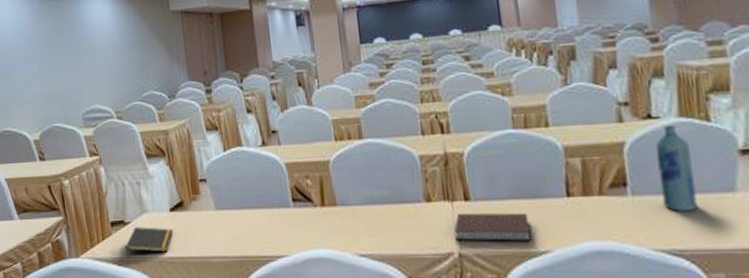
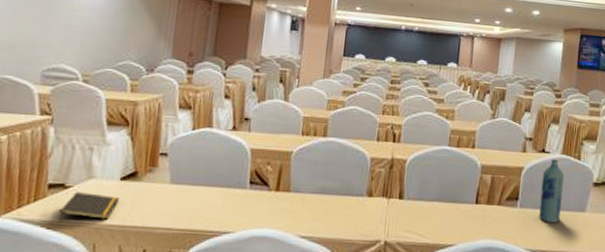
notebook: present [454,212,531,242] -> none [385,208,445,236]

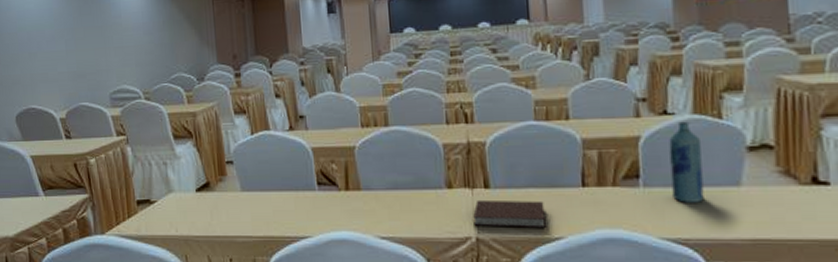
notepad: present [58,192,121,223] -> none [151,206,200,237]
notebook: none [385,208,445,236] -> present [473,199,546,227]

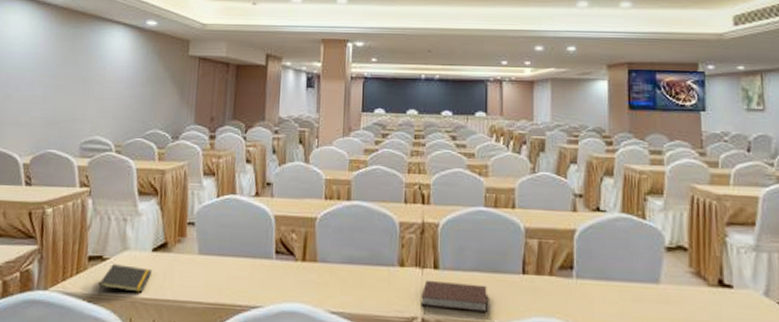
notepad: none [151,206,200,237] -> present [98,264,153,296]
bottle: present [669,121,704,203] -> none [600,219,628,297]

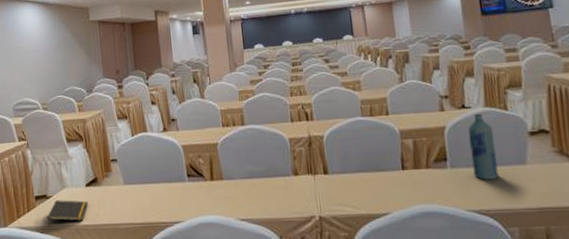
notebook: present [421,280,487,312] -> none [316,183,375,207]
bottle: none [600,219,628,297] -> present [468,113,499,180]

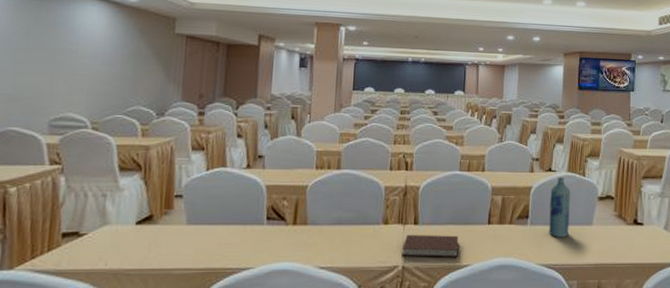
notepad: present [47,200,89,227] -> none [74,239,137,271]
notebook: none [316,183,375,207] -> present [402,234,459,257]

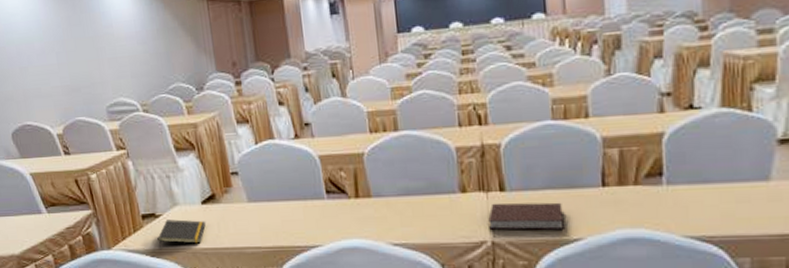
notepad: none [74,239,137,271] -> present [157,219,207,250]
bottle: present [549,177,570,237] -> none [694,115,731,200]

